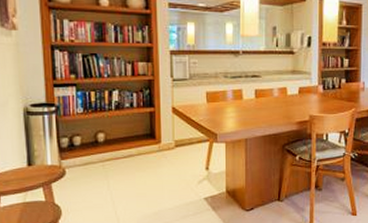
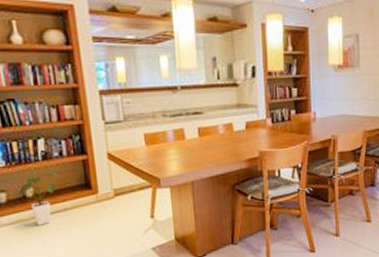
house plant: none [94,121,128,169] -> present [21,172,59,226]

